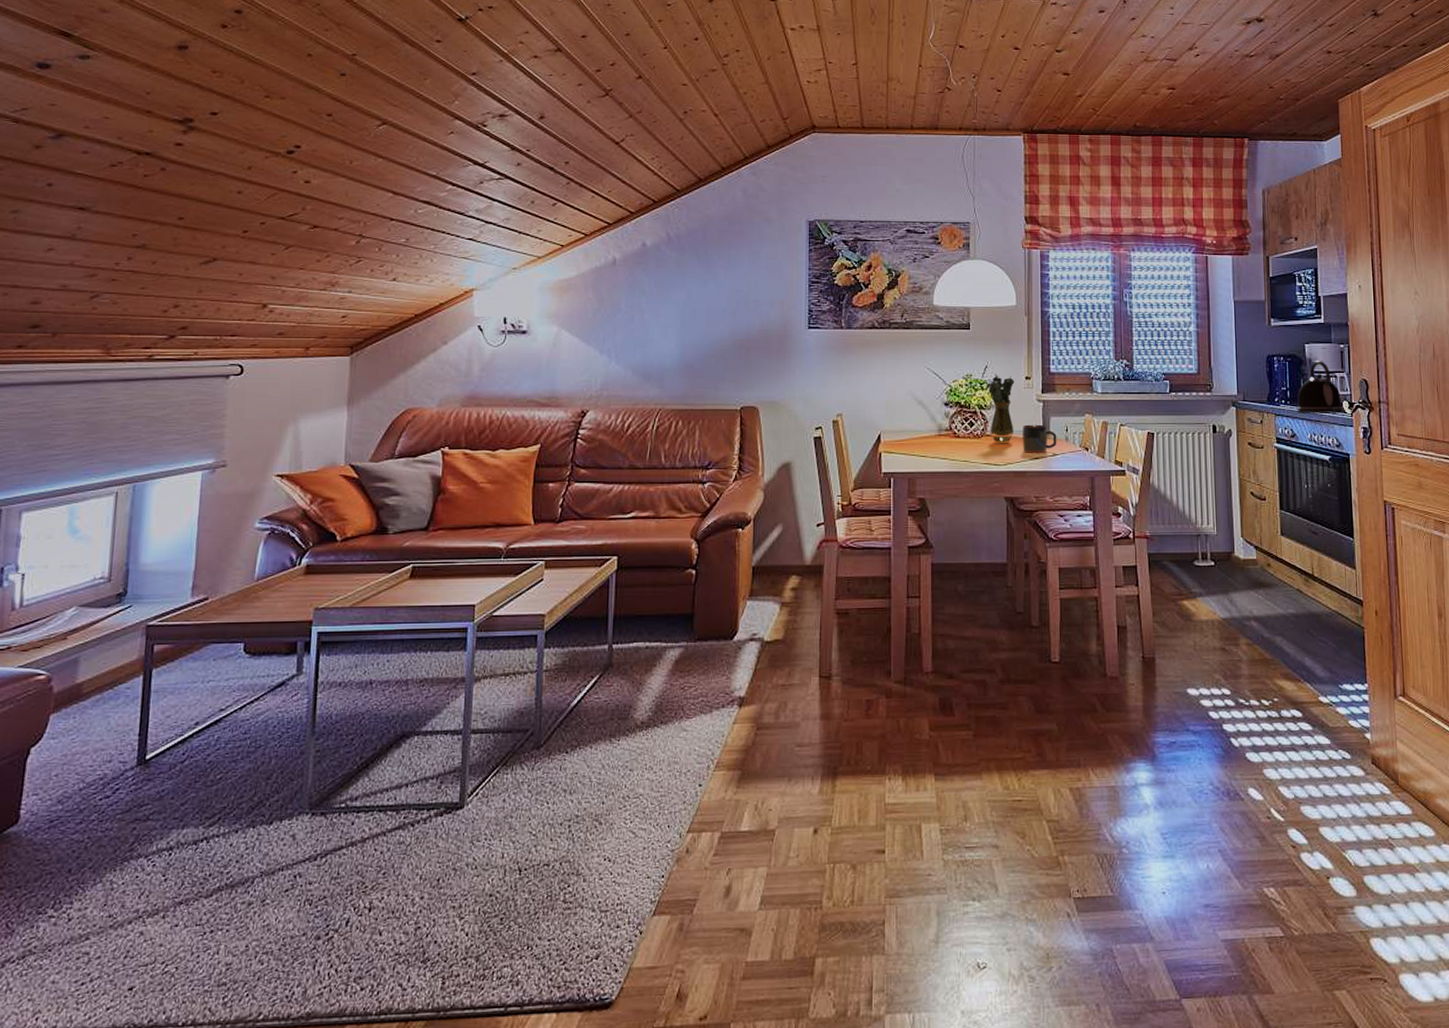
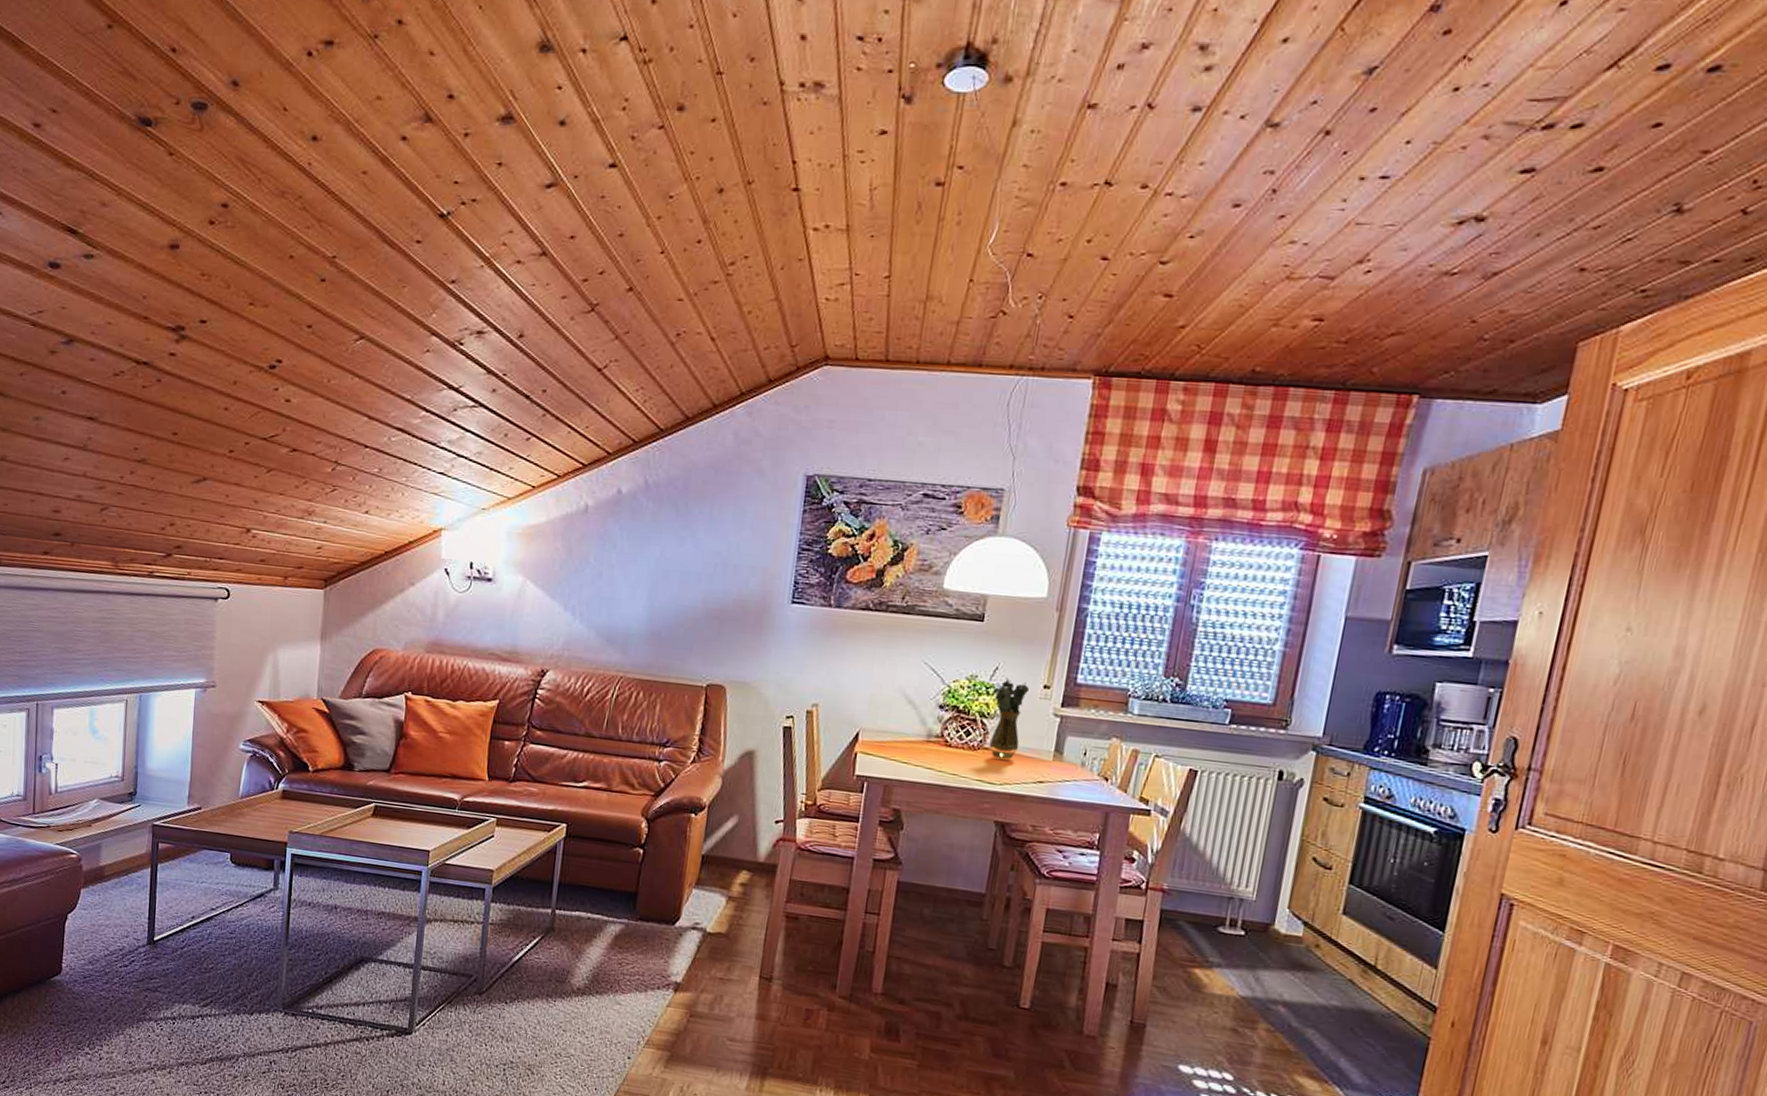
mug: present [1022,424,1057,453] -> none [1026,741,1071,777]
kettle: present [1297,360,1344,413] -> none [1402,704,1473,777]

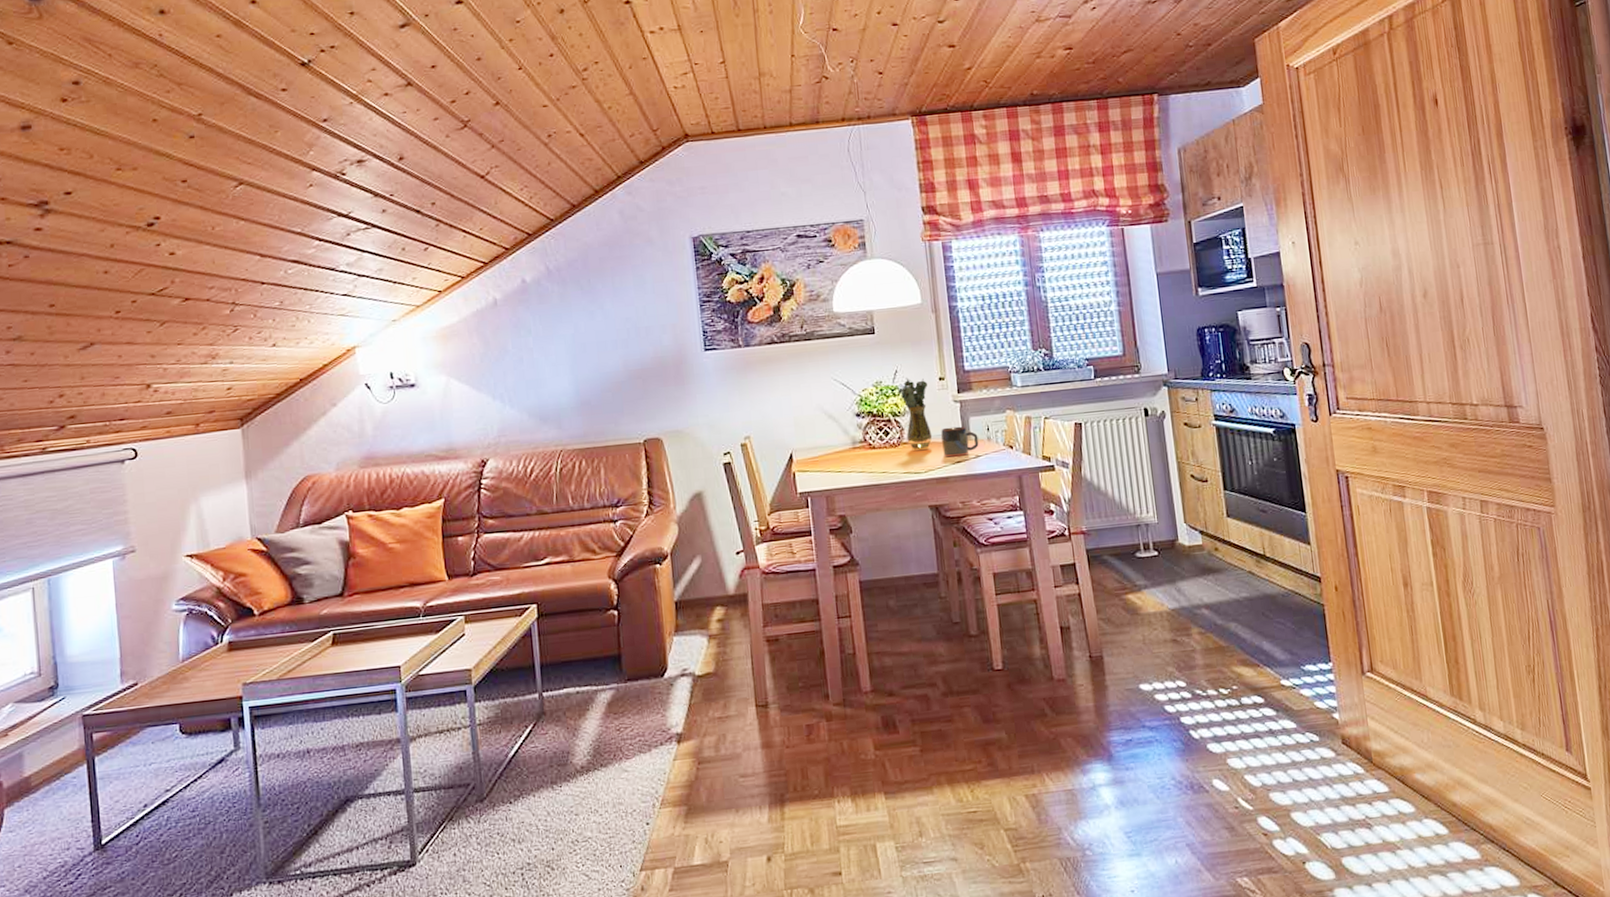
mug: none [1026,741,1071,777] -> present [940,426,979,457]

